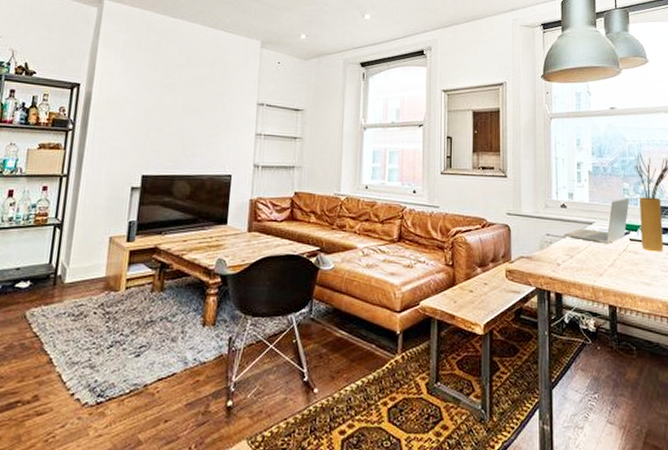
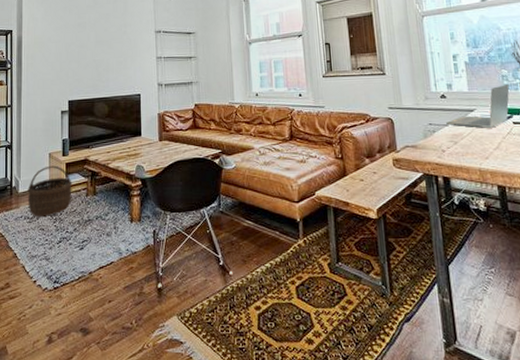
wicker basket: none [74,252,135,314] -> present [27,165,72,217]

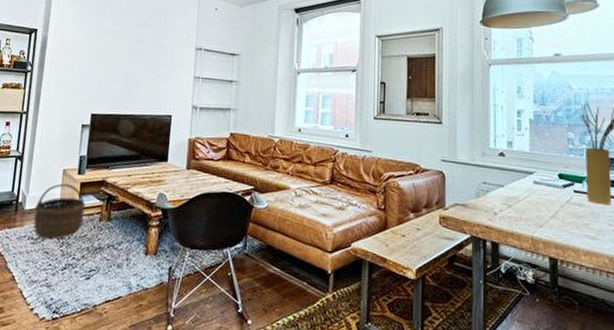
laptop: present [446,85,510,128] -> none [502,148,574,194]

